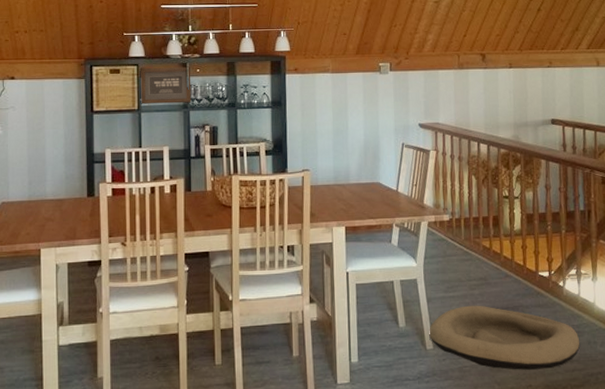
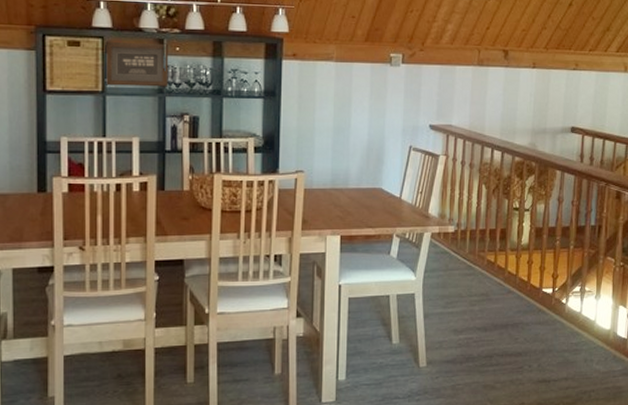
dog bed: present [429,305,580,370] -> none [423,321,577,388]

